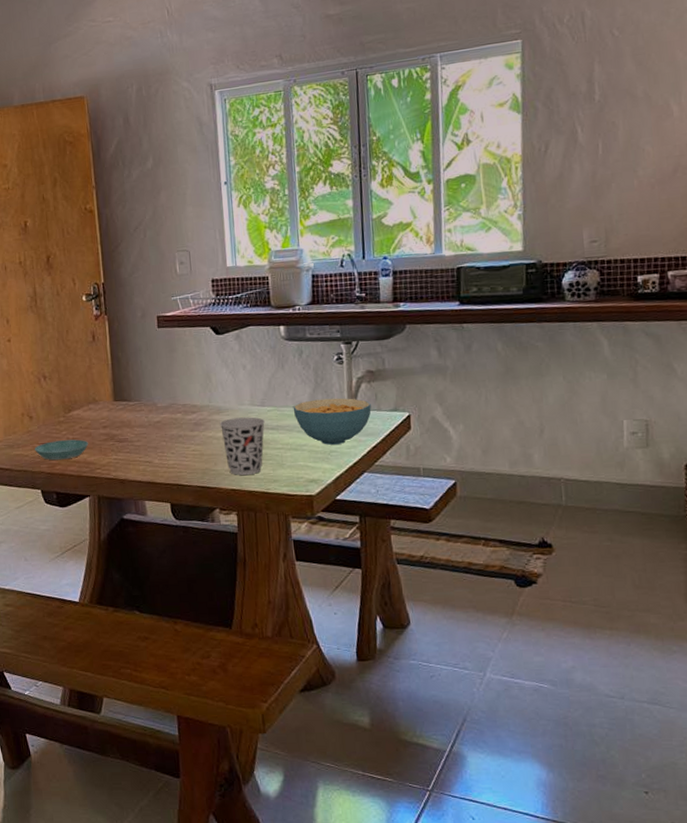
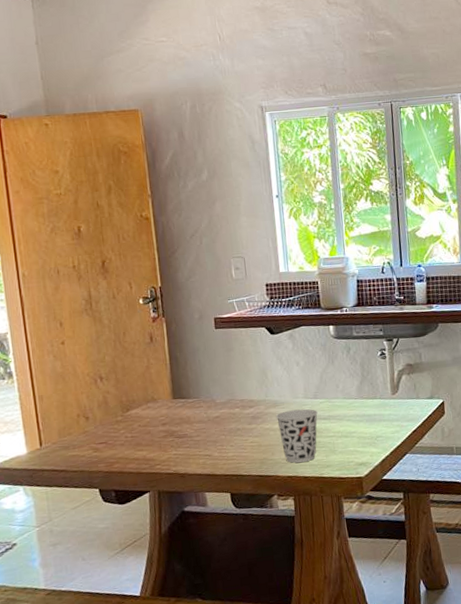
saucer: present [35,439,89,461] -> none [91,437,148,459]
cereal bowl: present [293,398,371,445] -> none [342,388,411,431]

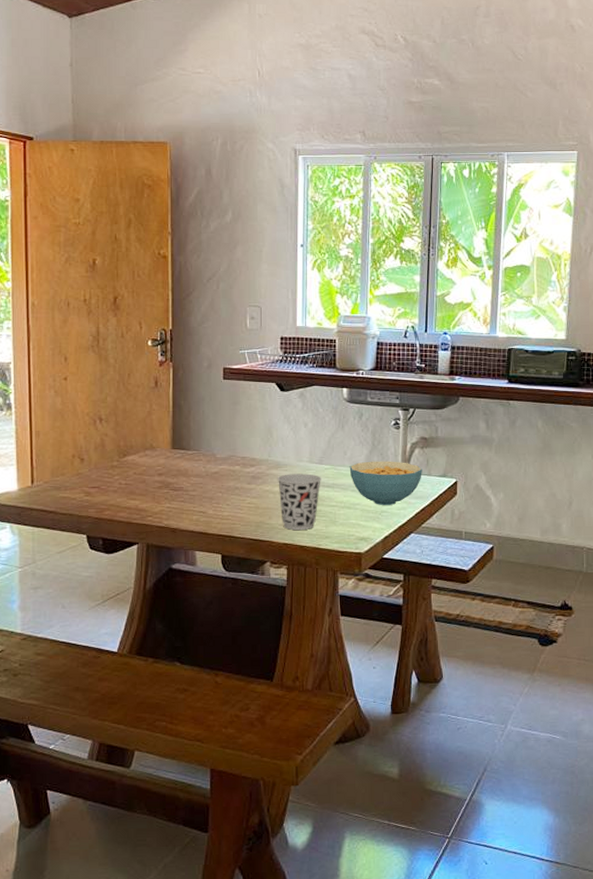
cereal bowl: none [342,388,411,431] -> present [349,461,422,505]

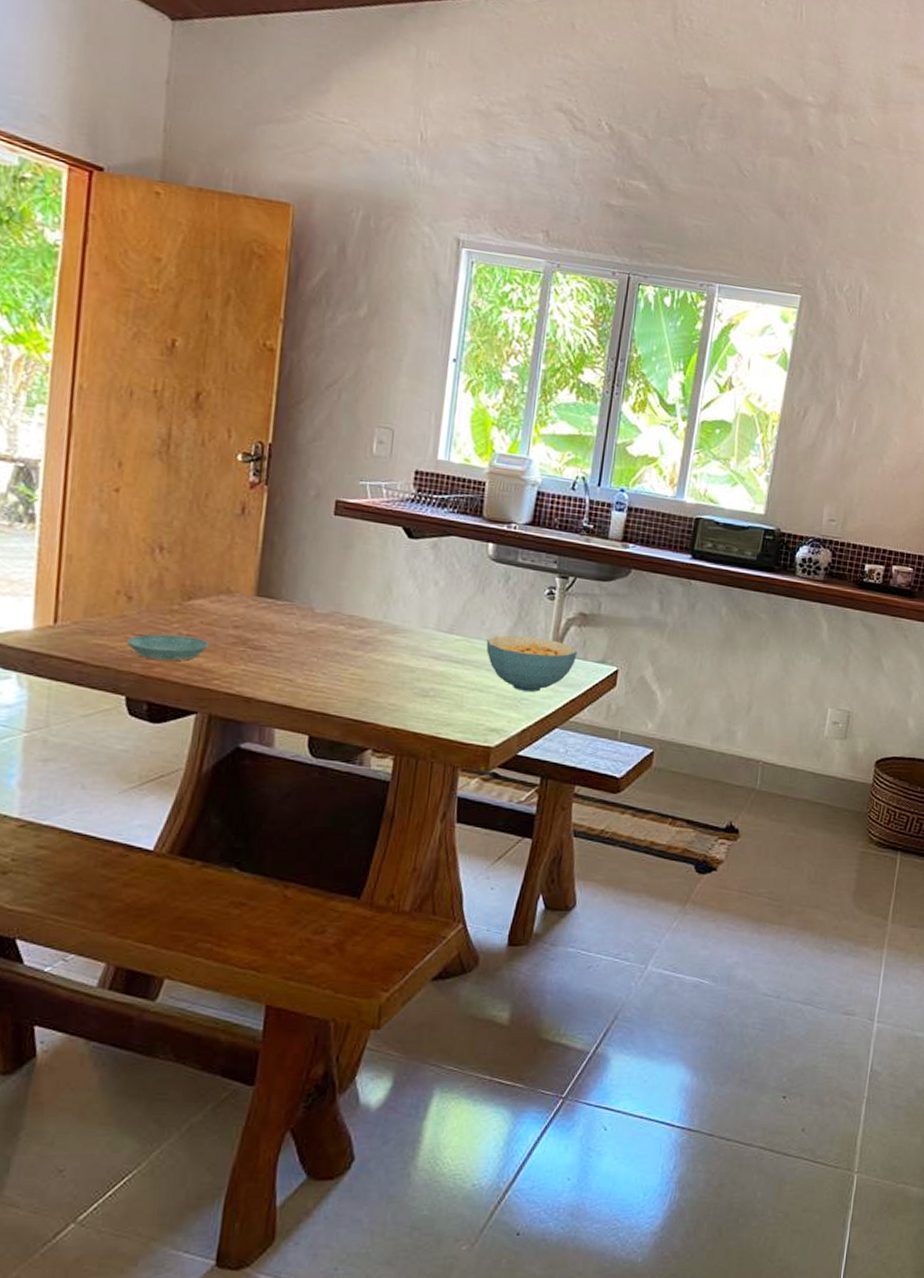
saucer: none [83,485,142,505] -> present [127,634,210,661]
cup: present [277,473,321,530] -> none [392,641,450,713]

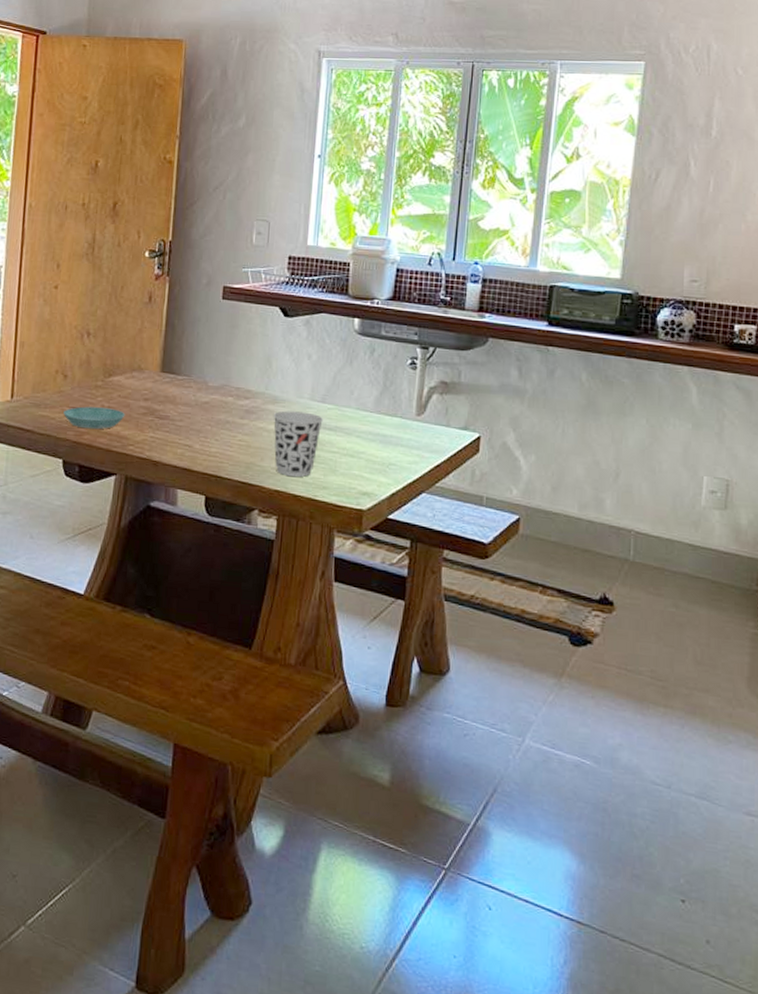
cup: none [392,641,450,713] -> present [273,410,323,477]
cereal bowl: present [486,635,577,692] -> none [355,404,440,457]

